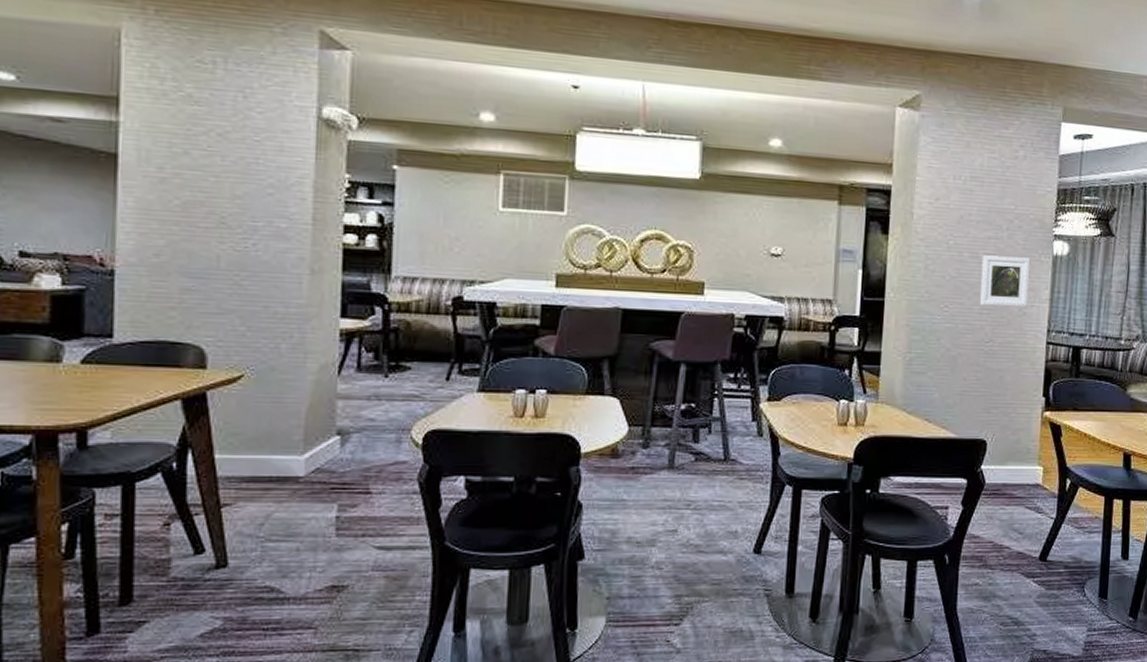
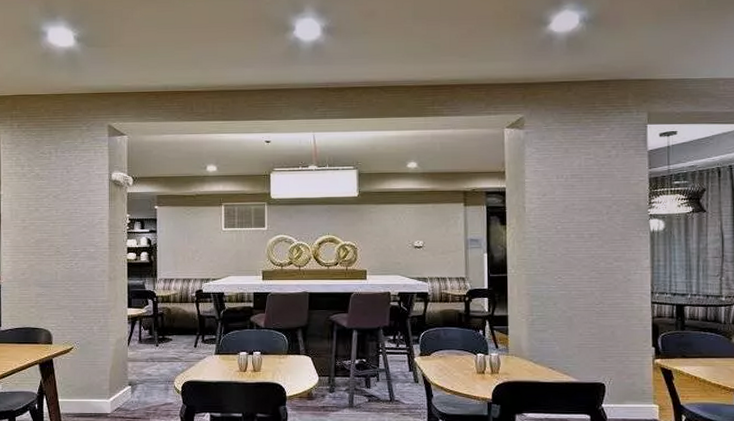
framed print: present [980,255,1031,308] -> none [587,235,631,275]

